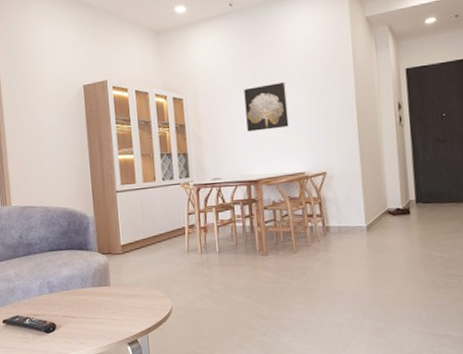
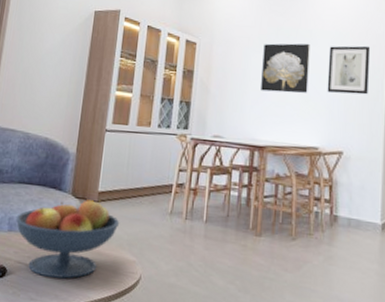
fruit bowl: none [53,251,146,324] -> present [15,199,120,279]
wall art: none [302,75,341,122] -> present [327,45,371,95]

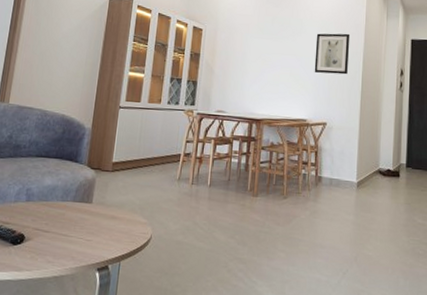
fruit bowl: present [15,199,120,279] -> none [33,169,133,242]
wall art: present [261,43,310,94] -> none [258,30,301,74]

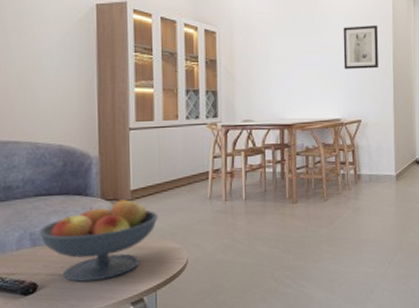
fruit bowl: none [33,169,133,242] -> present [38,198,159,282]

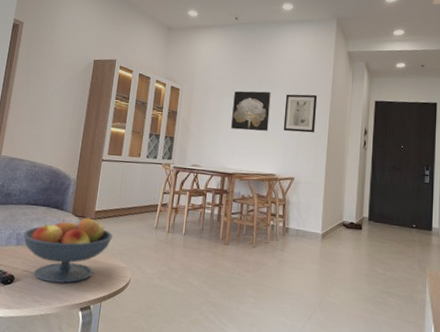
wall art: none [283,25,327,73] -> present [231,91,271,131]

